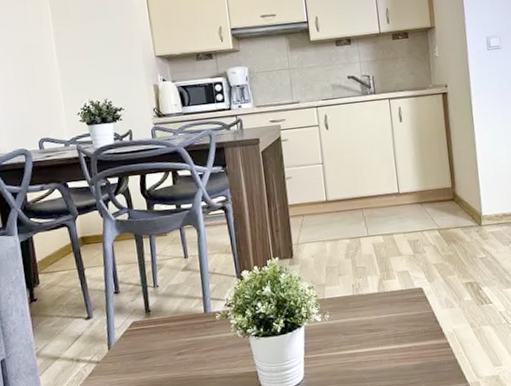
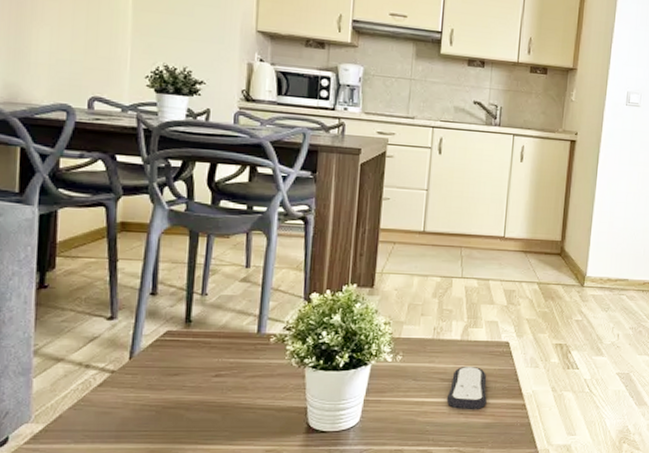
remote control: none [375,314,413,356] -> present [446,367,487,410]

